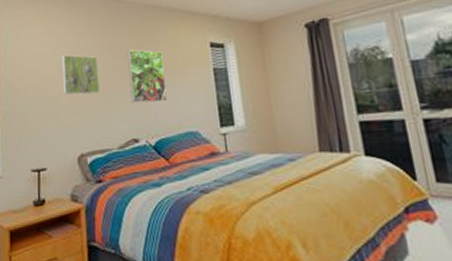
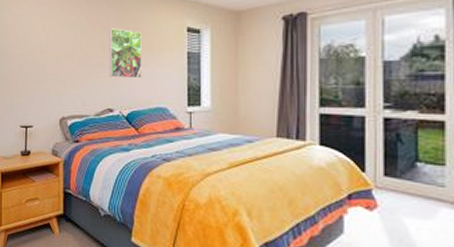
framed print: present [61,54,100,95] -> none [50,28,82,66]

